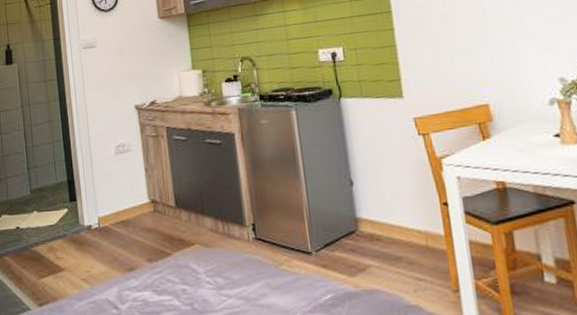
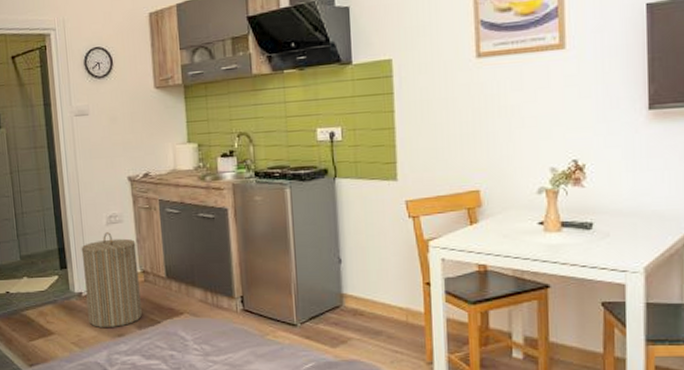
laundry hamper: none [90,162,152,262] -> present [81,232,142,327]

